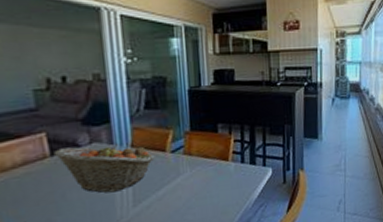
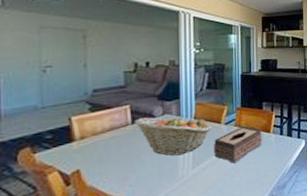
tissue box: none [158,154,219,199] -> present [214,126,262,163]

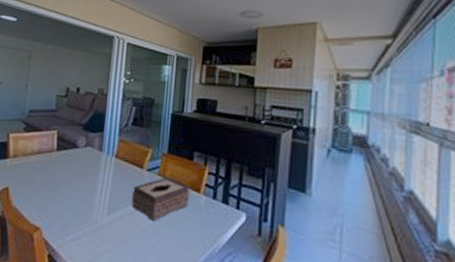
fruit basket: present [134,115,212,156] -> none [58,146,133,196]

